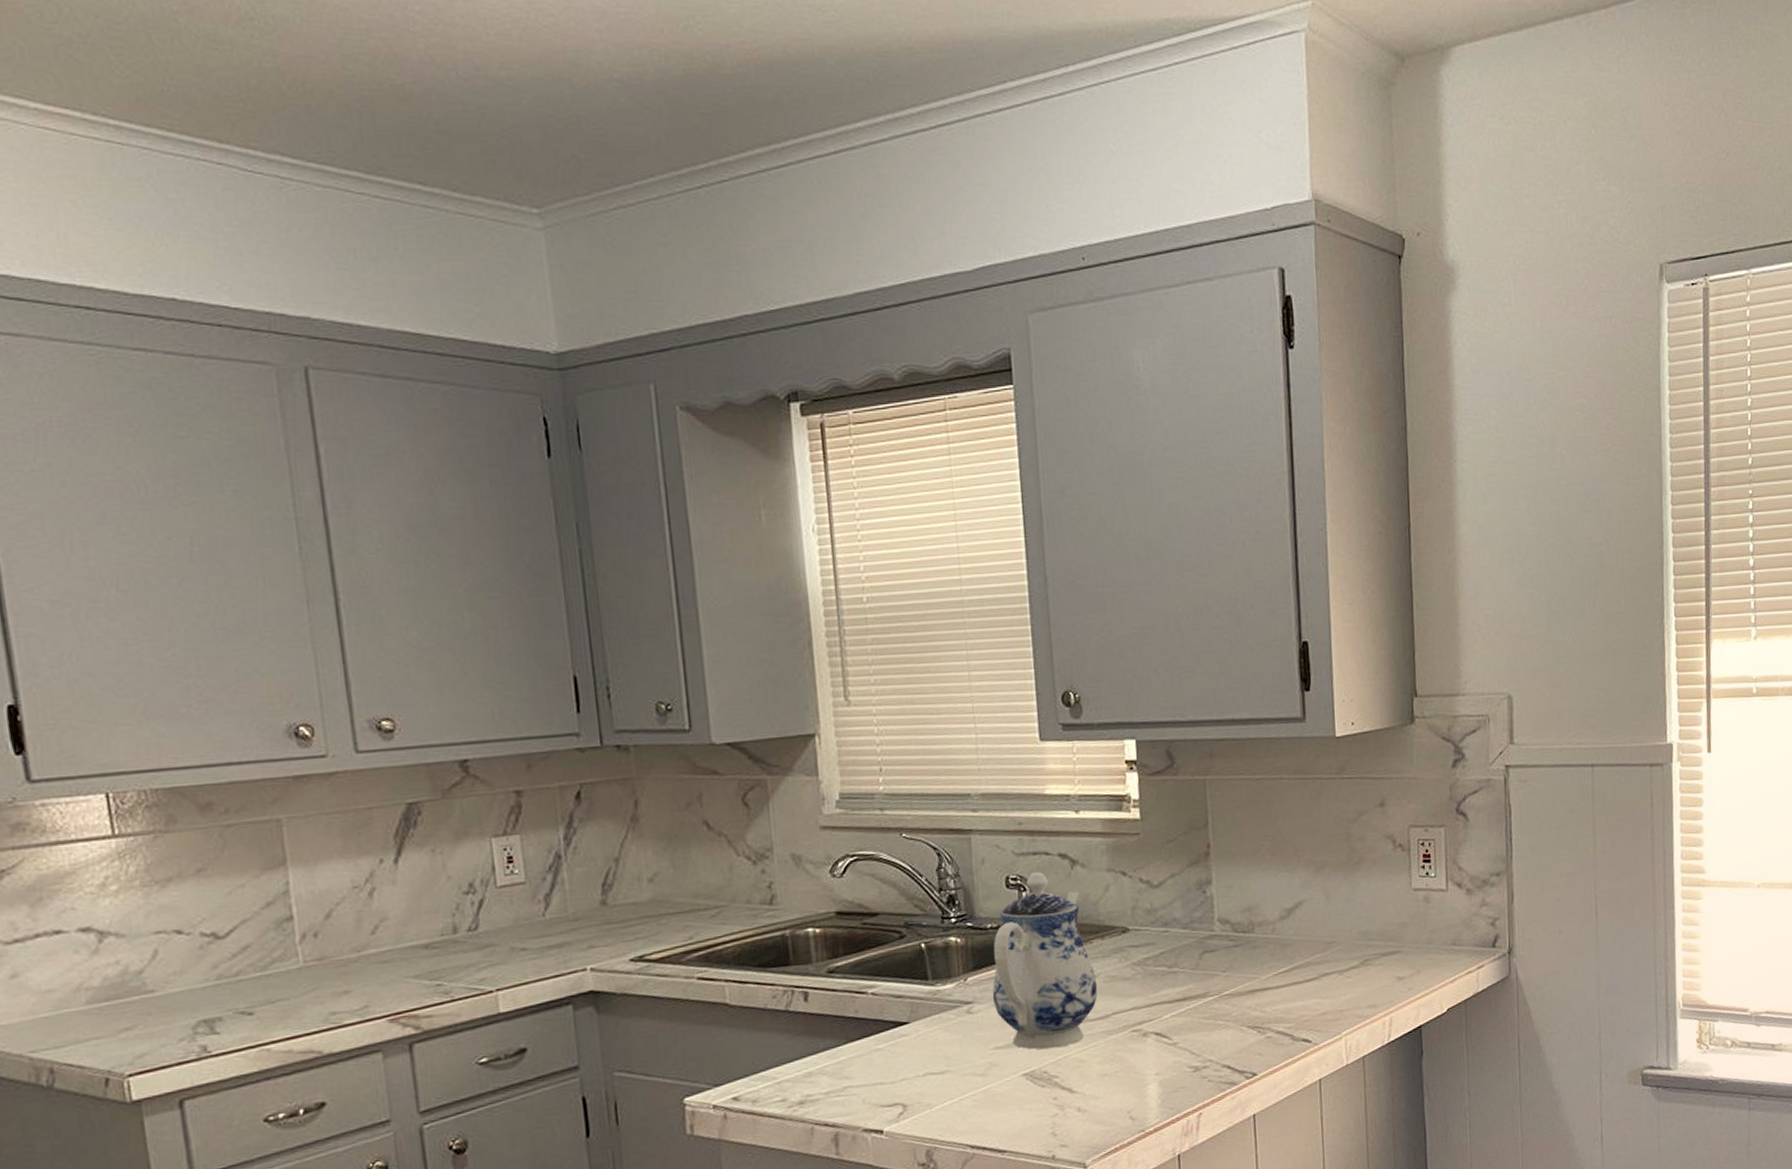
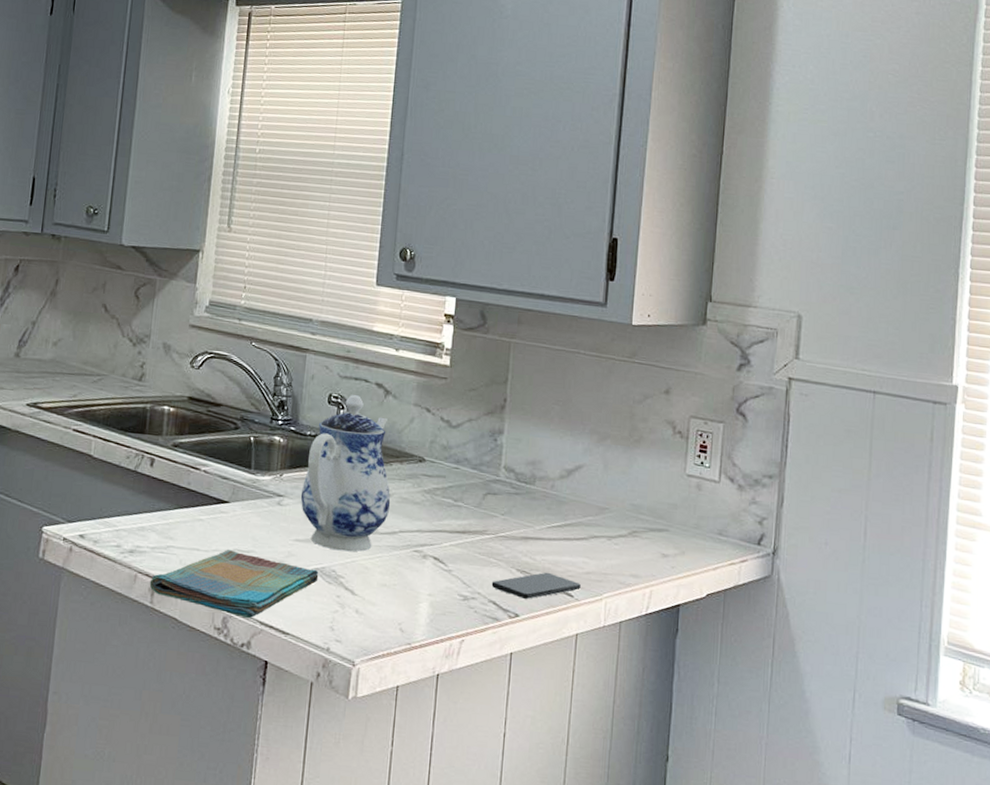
dish towel: none [830,1075,1030,1146] -> present [149,550,319,619]
smartphone: none [1222,1022,1318,1056] -> present [491,572,581,599]

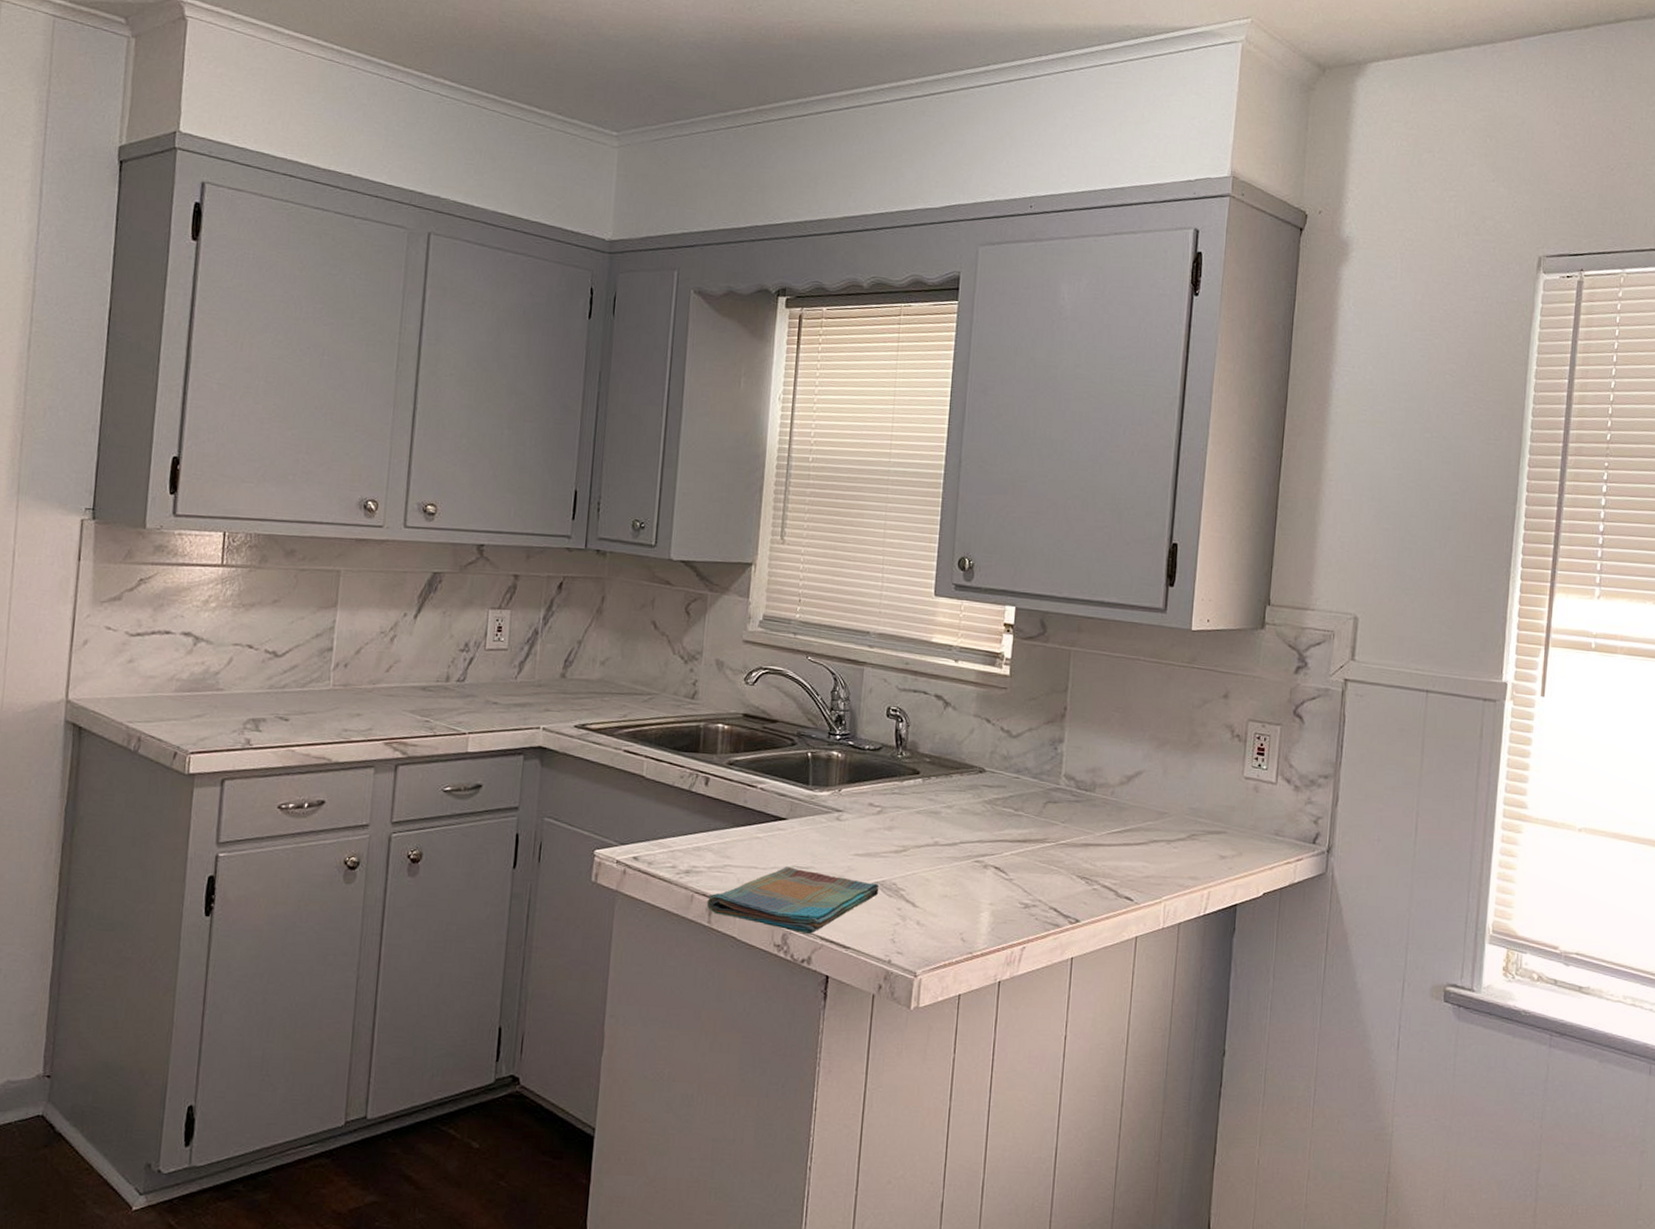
teapot: present [300,395,391,552] -> none [859,707,951,865]
smartphone: present [491,572,581,599] -> none [1052,877,1140,905]

